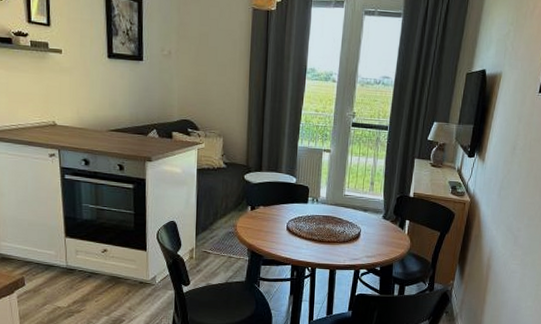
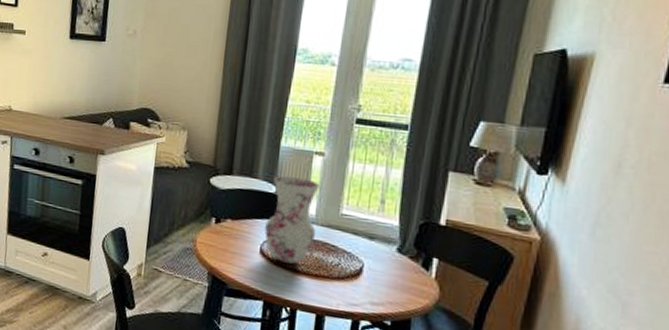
vase: none [289,169,328,235] -> present [264,176,320,264]

